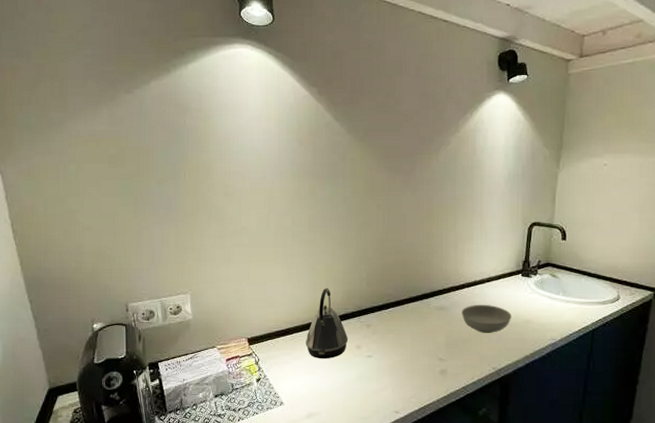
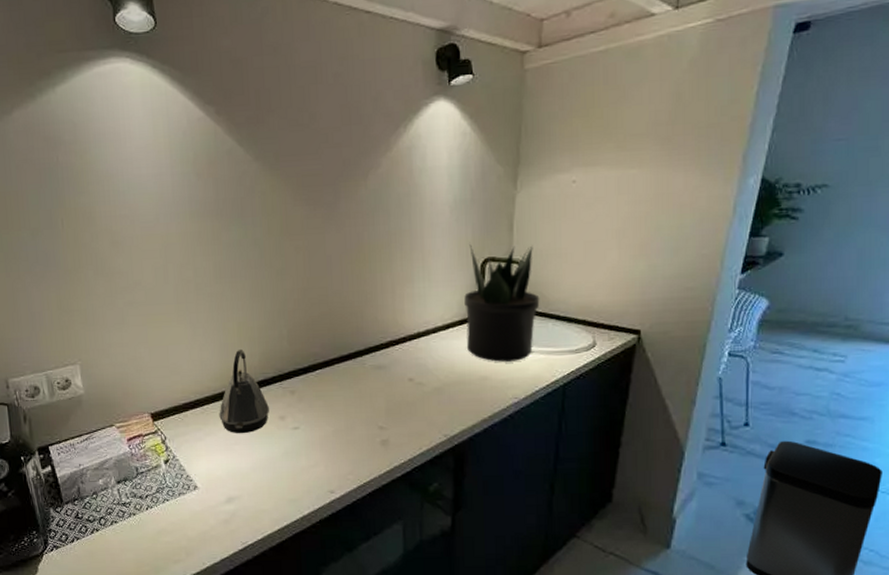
bowl: present [461,304,511,334] -> none [403,360,464,396]
planter: none [514,210,575,309] -> present [464,243,540,362]

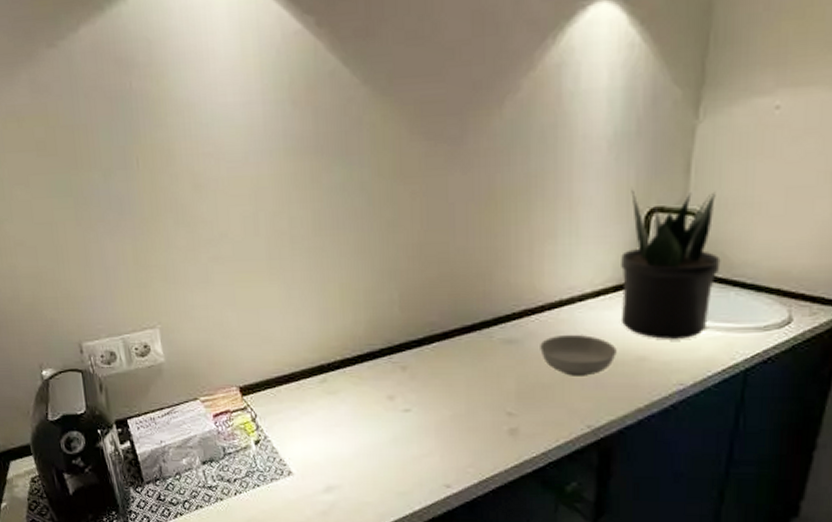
kettle: present [219,348,269,434] -> none [317,315,376,415]
bowl: none [403,360,464,396] -> present [540,334,617,378]

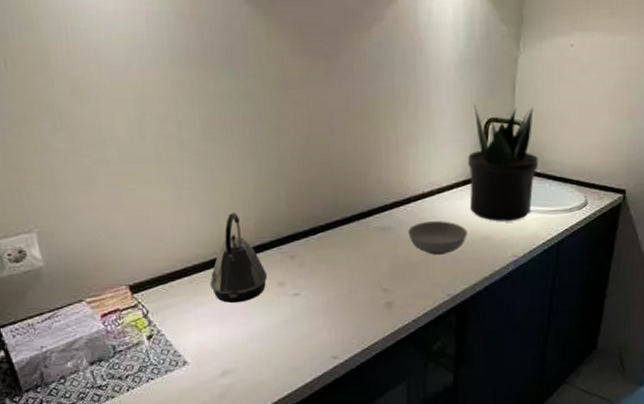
kettle: none [317,315,376,415] -> present [210,212,267,303]

